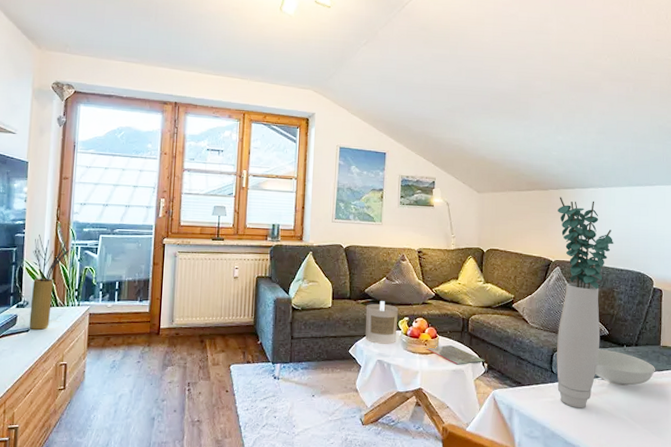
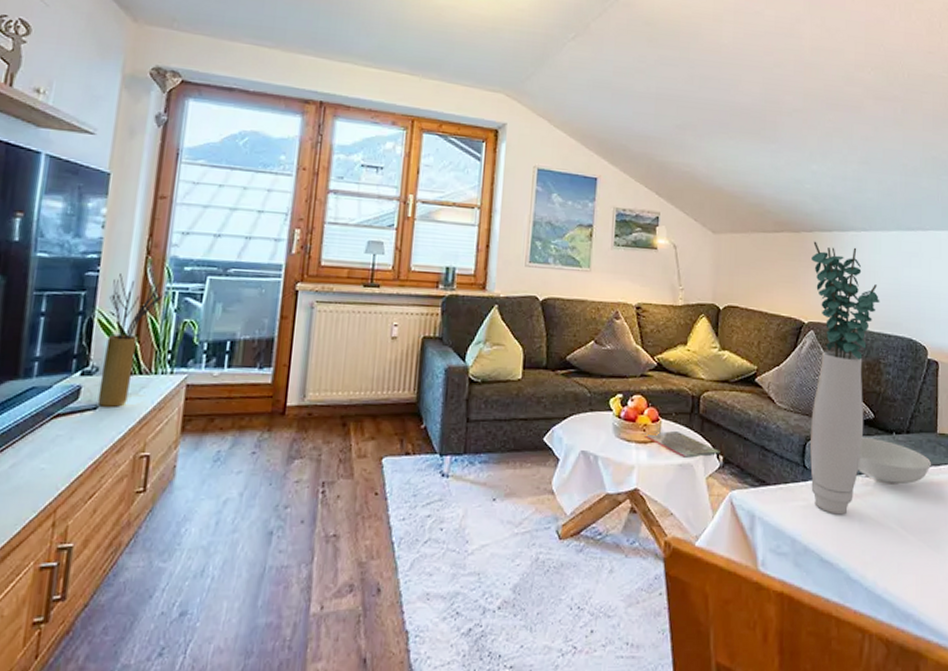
candle: present [365,301,399,344] -> none [565,372,610,430]

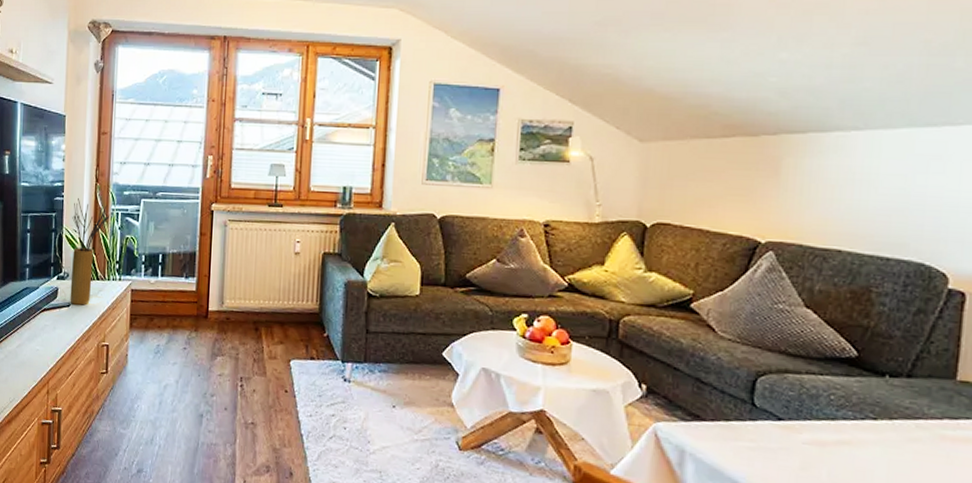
magazine: present [642,431,720,458] -> none [550,354,643,384]
vase: present [810,241,880,515] -> none [761,146,876,463]
bowl: present [857,437,932,485] -> none [828,377,945,437]

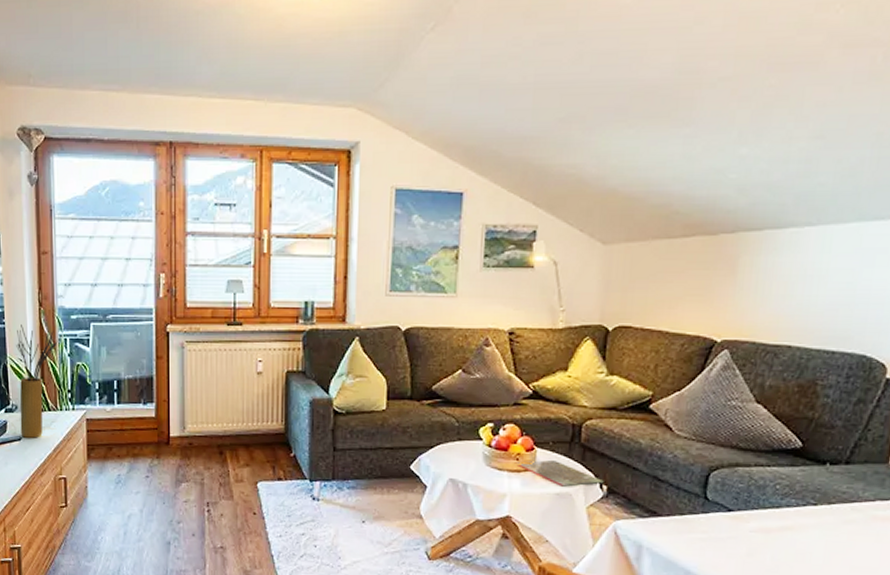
magazine: none [550,354,643,384] -> present [515,460,604,487]

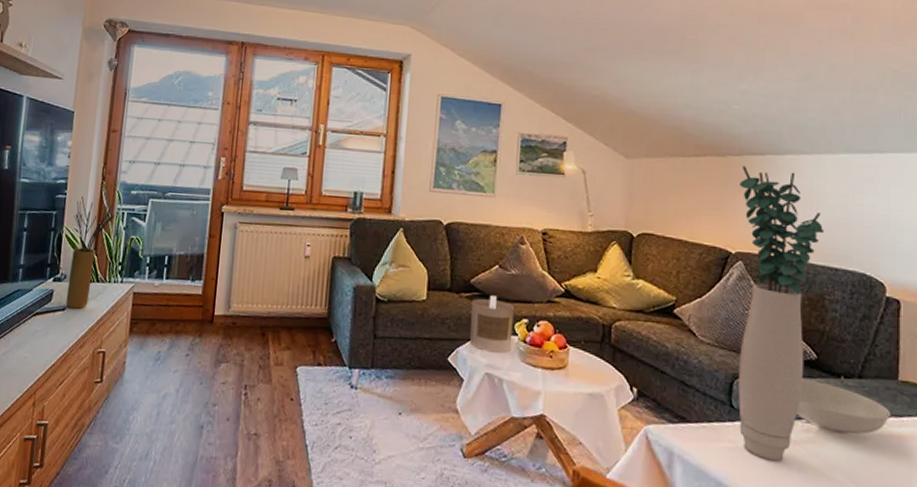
candle: none [432,401,480,459] -> present [469,295,515,353]
magazine: present [515,460,604,487] -> none [549,359,634,388]
vase: none [712,244,825,549] -> present [738,165,825,462]
bowl: none [773,468,878,520] -> present [795,379,892,435]

